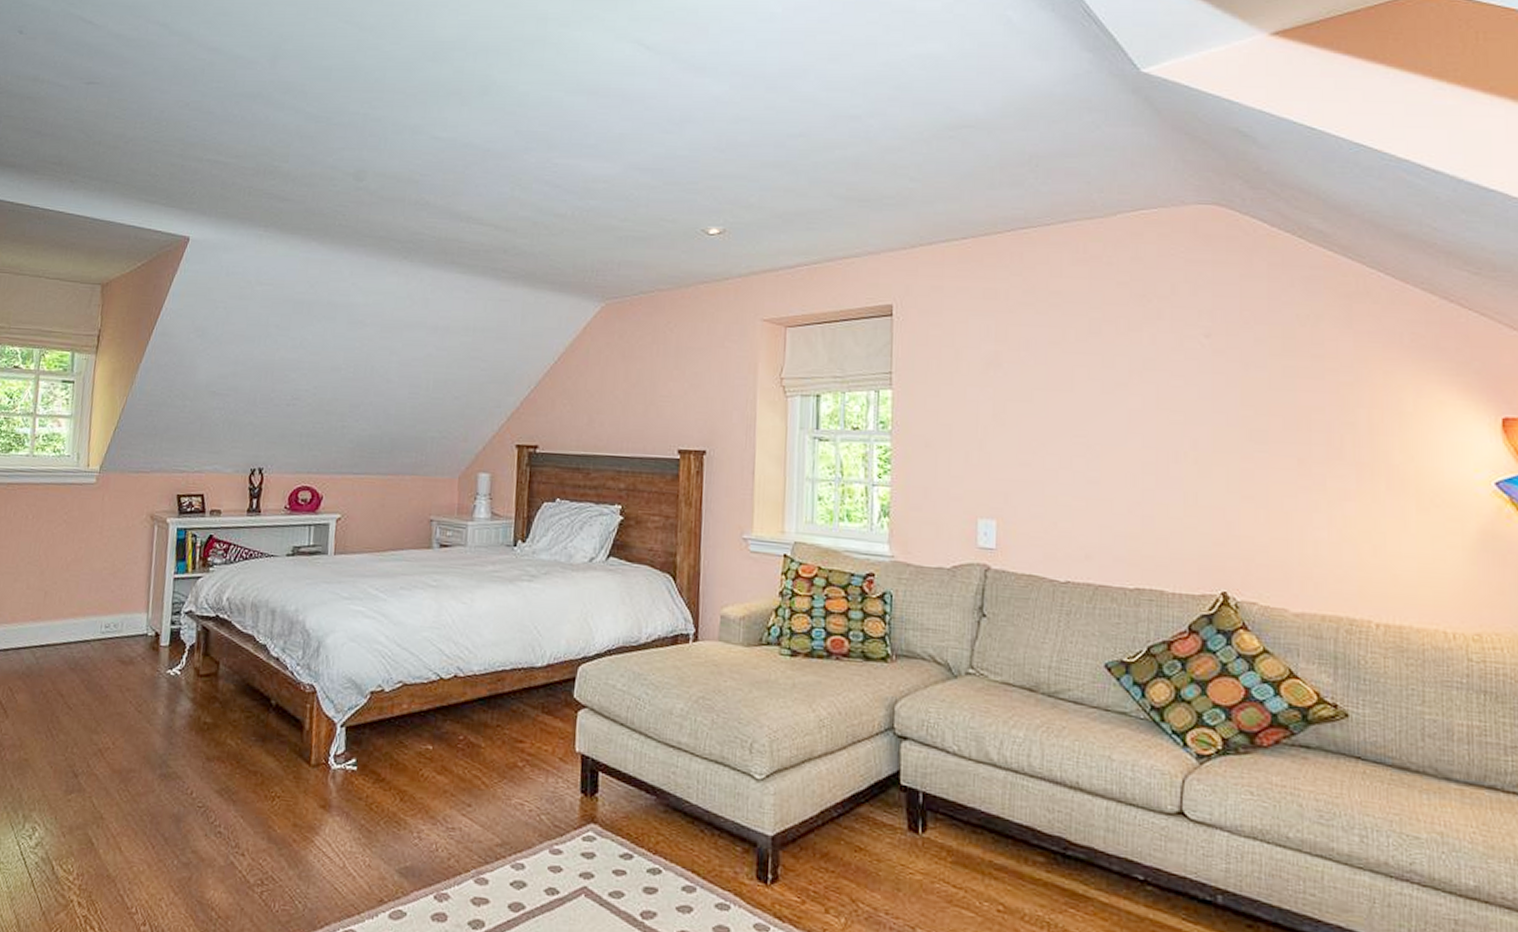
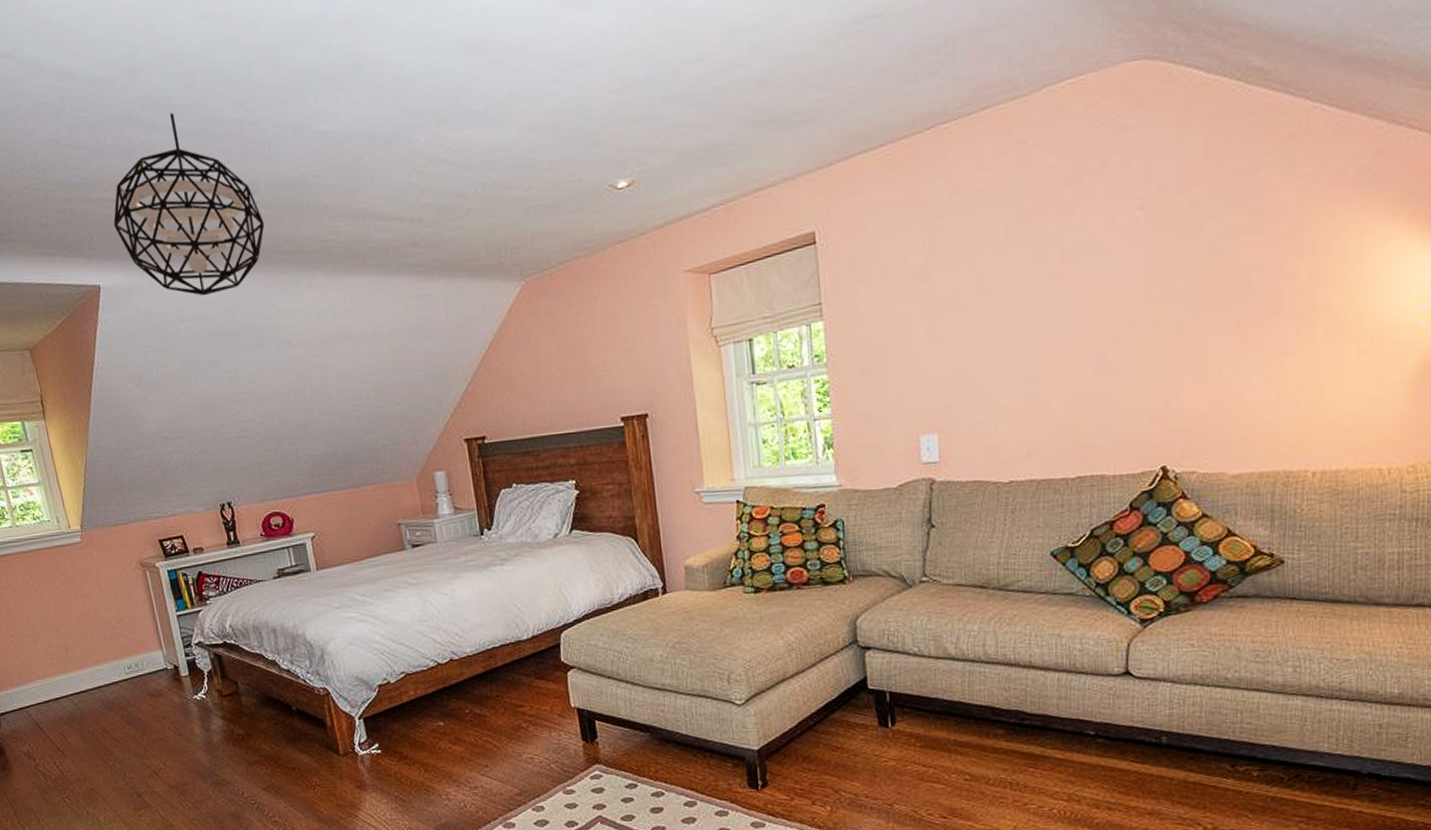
pendant light: none [219,97,365,264] -> present [113,112,265,296]

